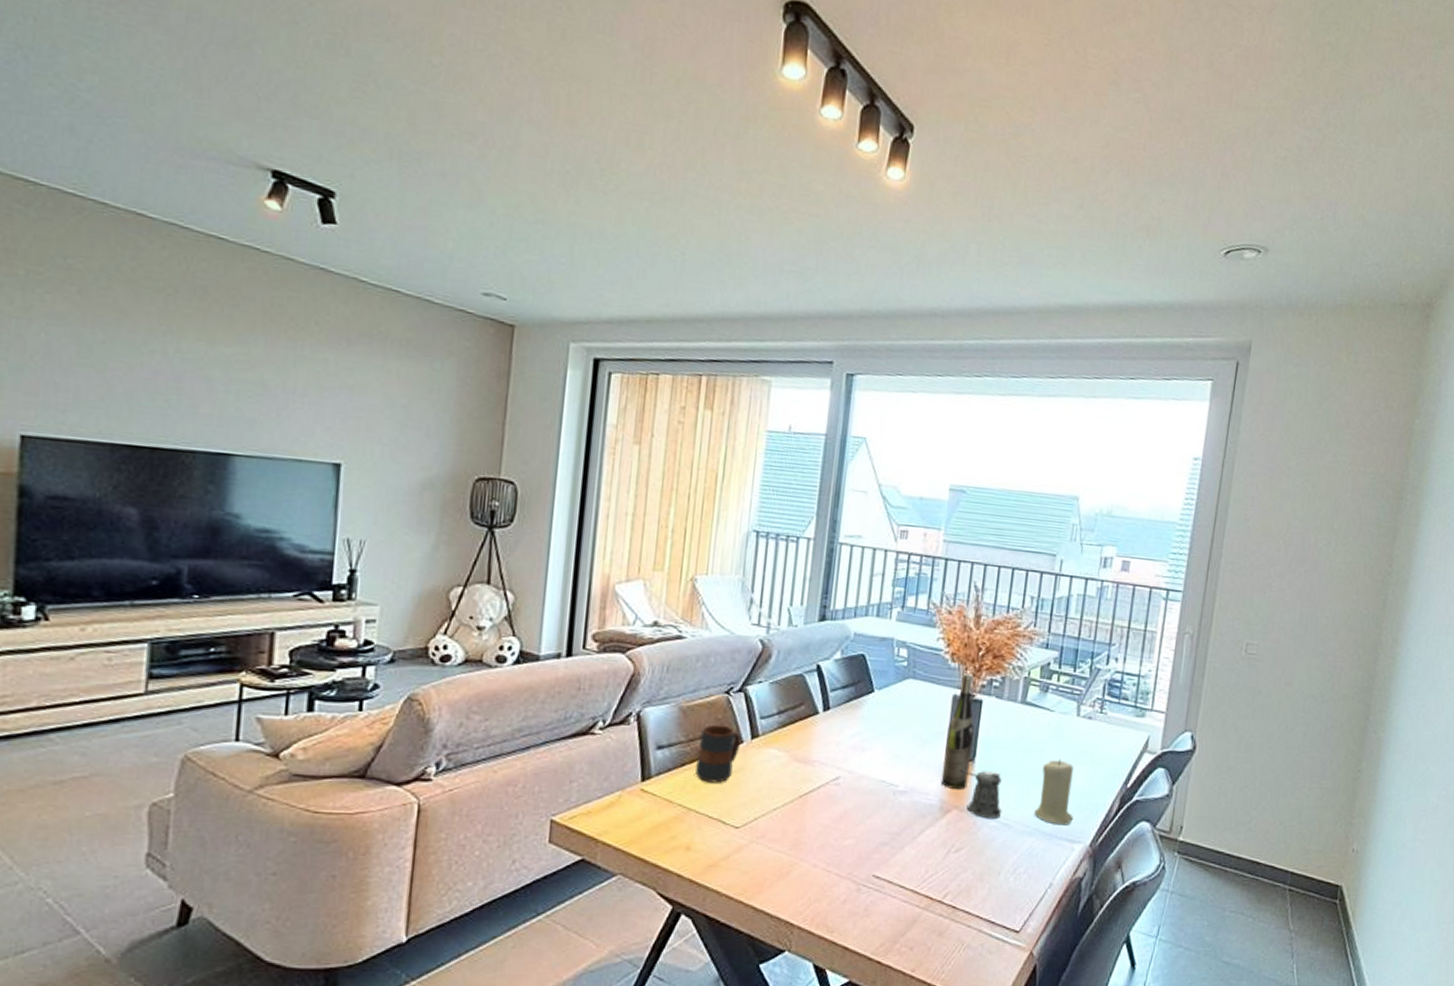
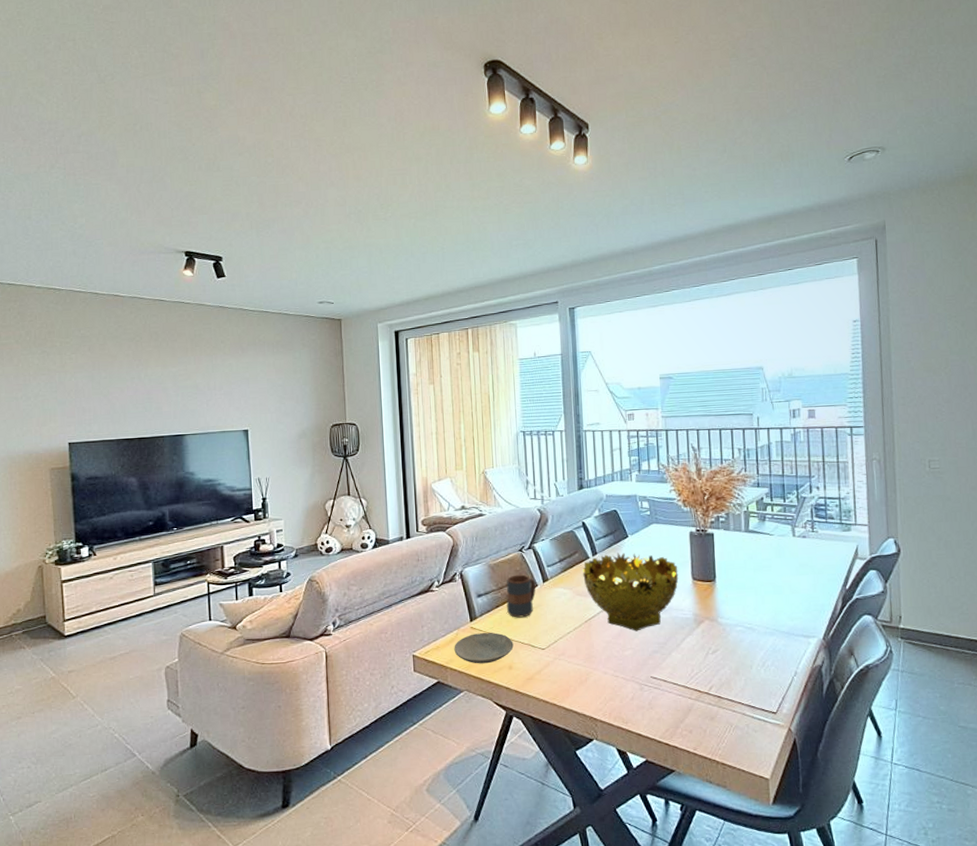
plate: none [612,797,698,841] -> present [454,632,514,664]
decorative bowl: none [806,711,931,816] -> present [583,552,679,632]
wine bottle: present [941,673,975,789] -> none [690,514,713,604]
pepper shaker: present [959,769,1003,820] -> none [704,587,745,625]
candle: present [1034,758,1074,826] -> none [771,571,805,625]

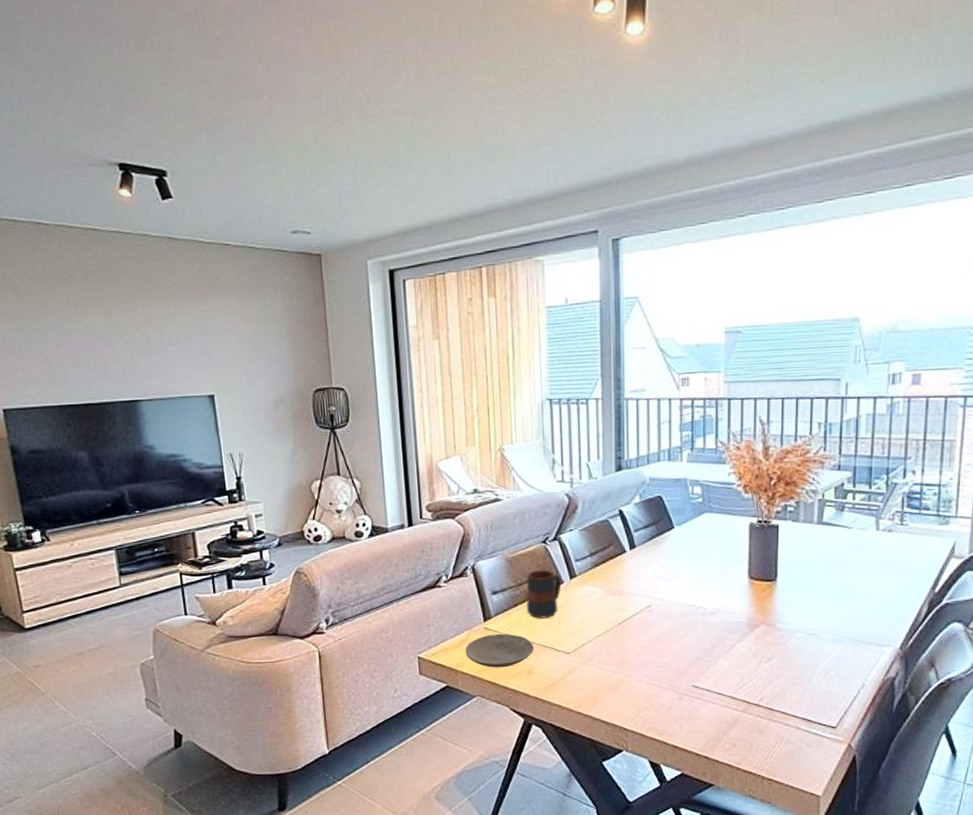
decorative bowl: present [583,552,679,632] -> none [618,546,732,636]

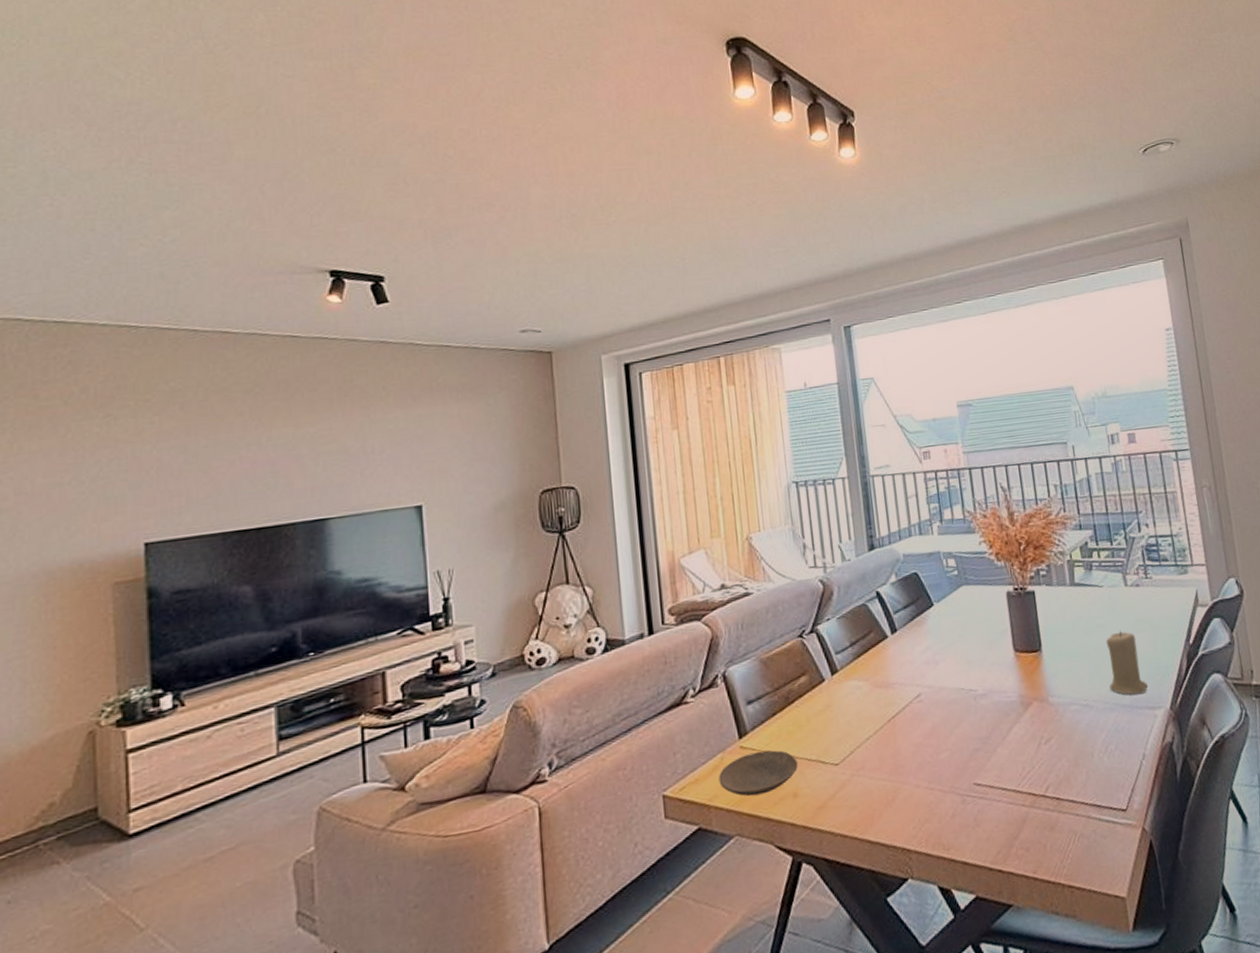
mug: present [526,570,562,618] -> none [784,667,823,727]
candle: none [840,571,881,632] -> present [1105,630,1148,695]

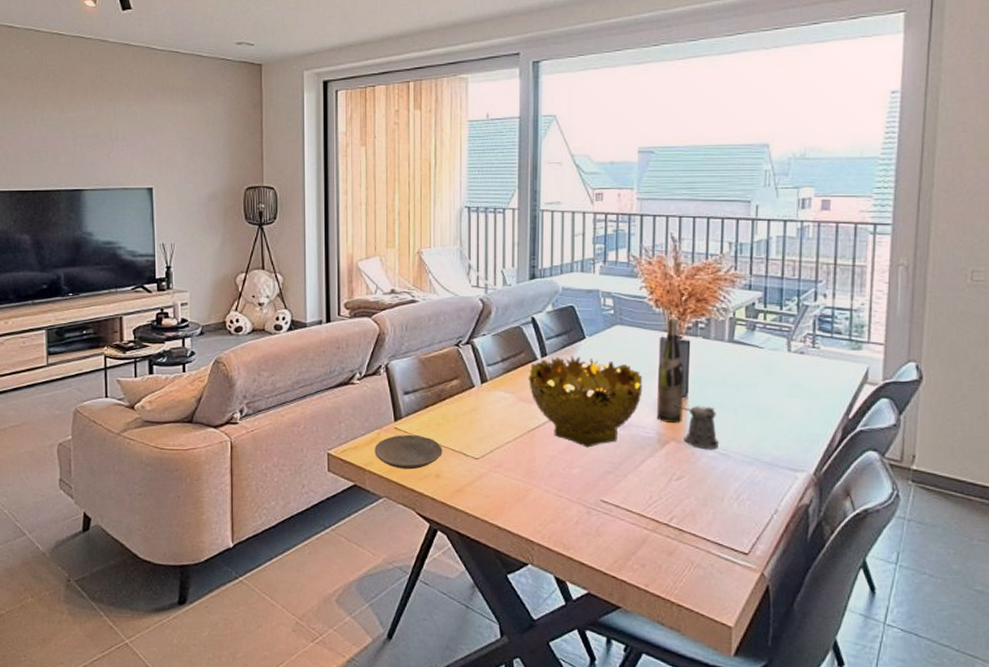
decorative bowl: none [880,625,998,727] -> present [529,356,643,448]
wine bottle: none [1009,568,1041,682] -> present [656,317,685,423]
pepper shaker: none [1029,656,1080,704] -> present [673,404,720,450]
candle: present [1105,630,1148,695] -> none [752,392,794,455]

